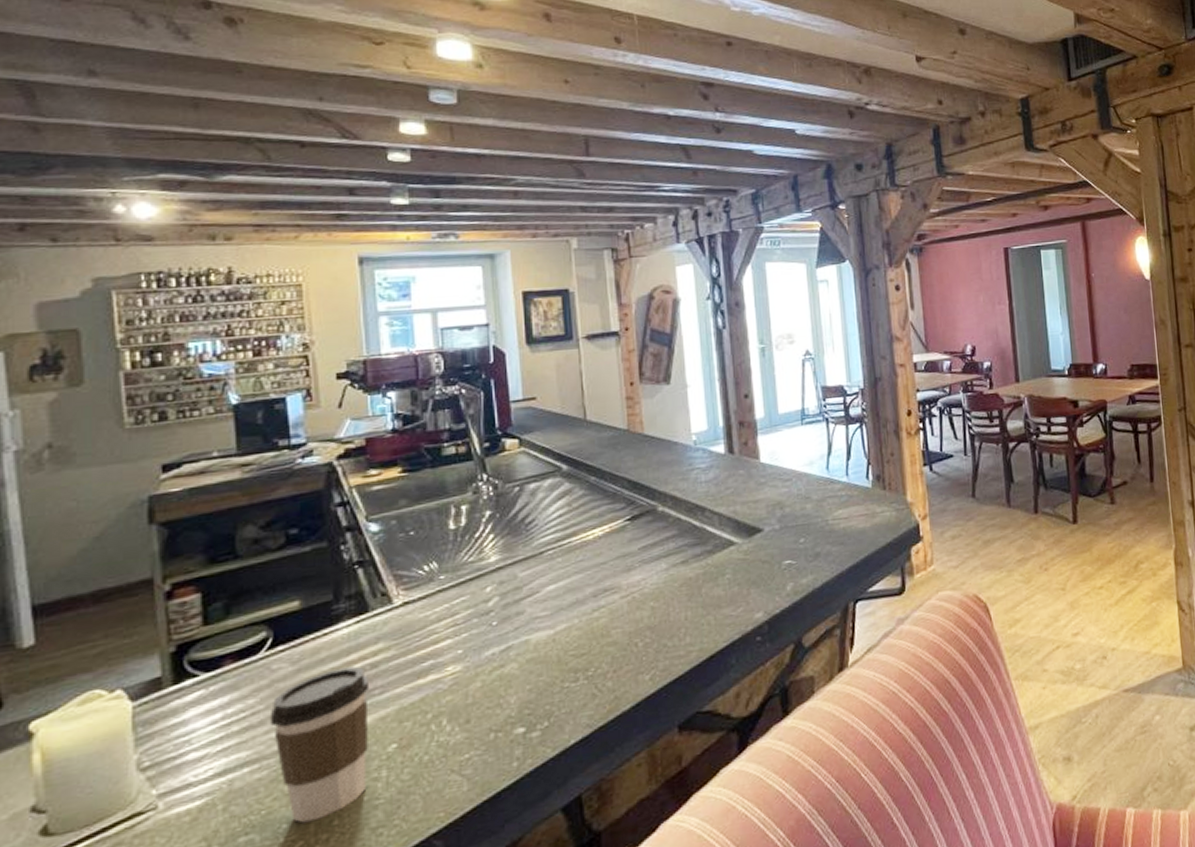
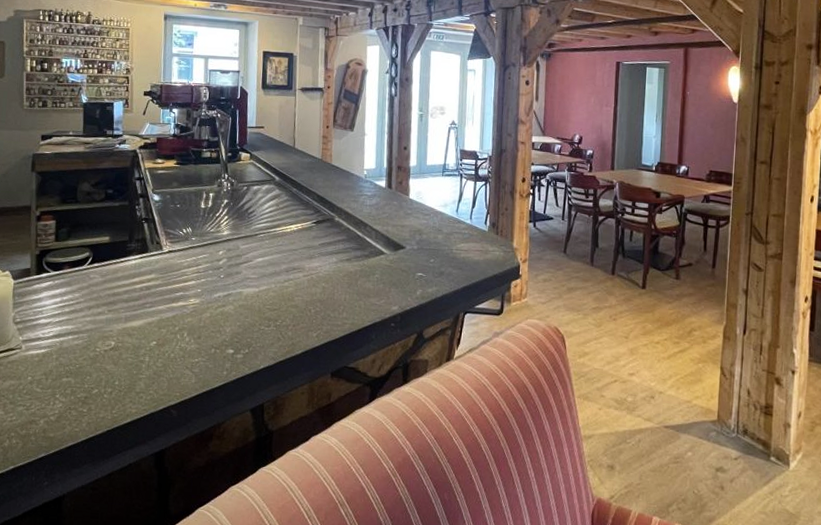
coffee cup: present [269,666,370,824] -> none [86,285,144,379]

